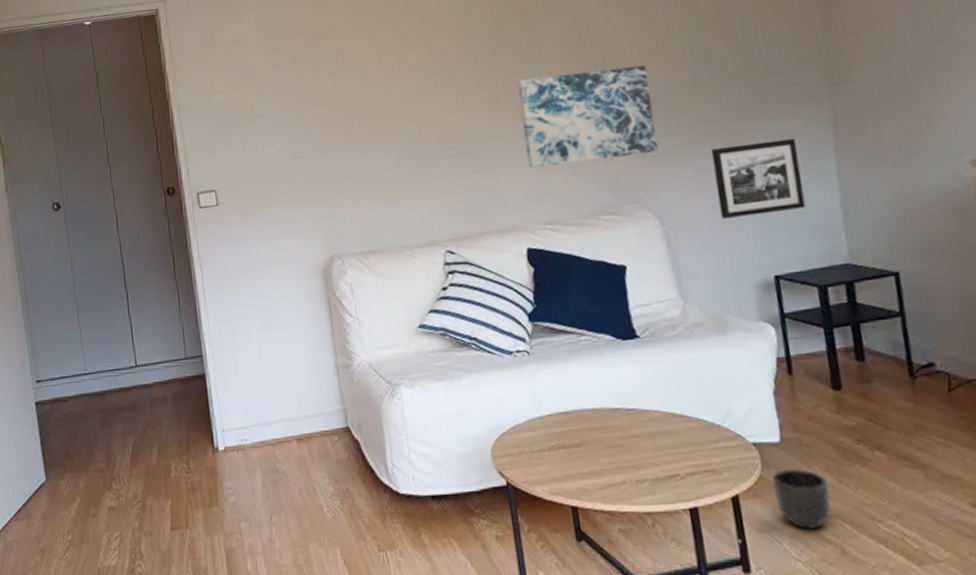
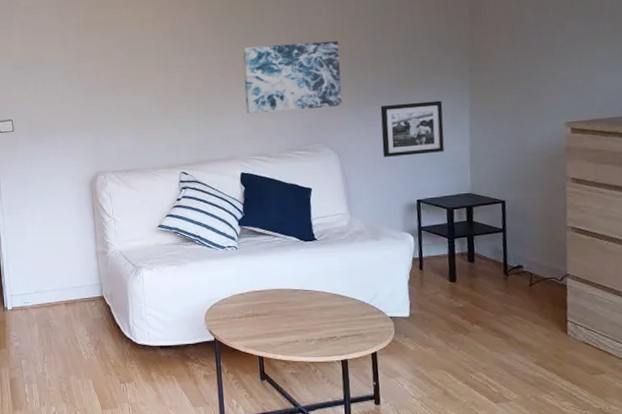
planter: present [771,468,831,529] -> none [400,335,440,377]

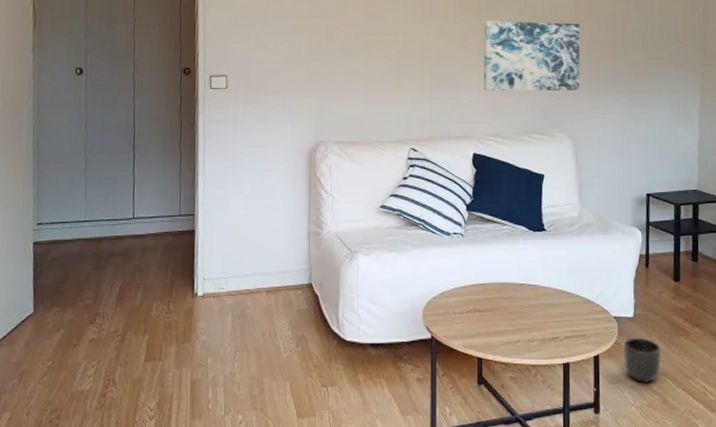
picture frame: present [380,100,445,157] -> none [616,93,675,147]
planter: none [400,335,440,377] -> present [623,337,662,383]

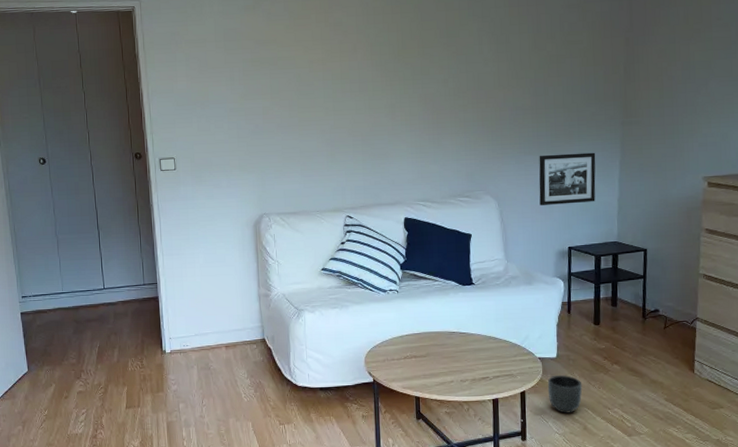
wall art: present [483,21,580,92] -> none [410,90,504,160]
picture frame: none [616,93,675,147] -> present [539,152,596,205]

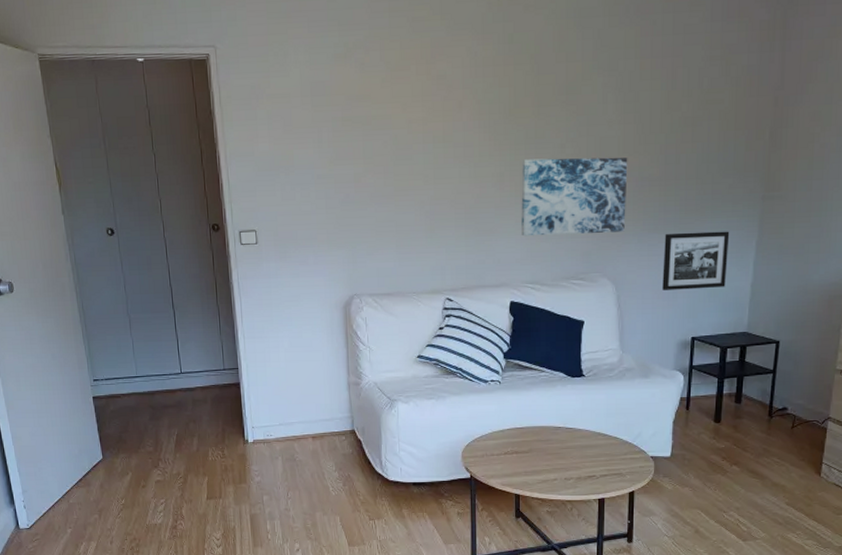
wall art: none [410,90,504,160] -> present [521,157,628,237]
planter: present [547,375,583,413] -> none [658,475,697,516]

